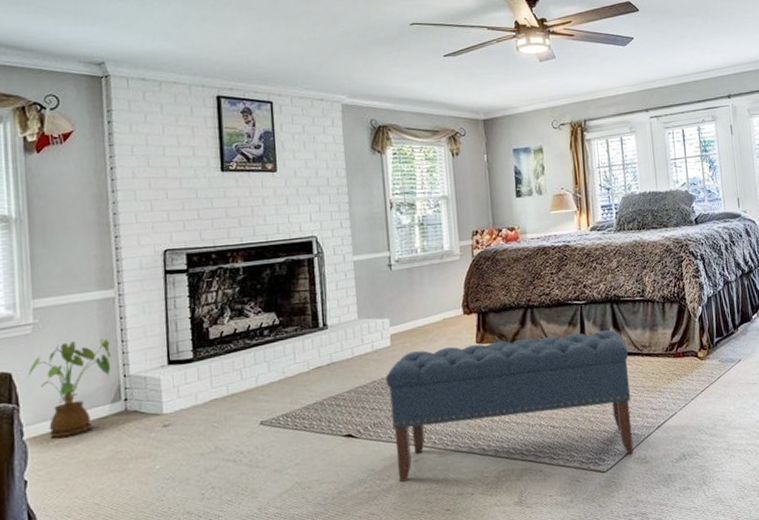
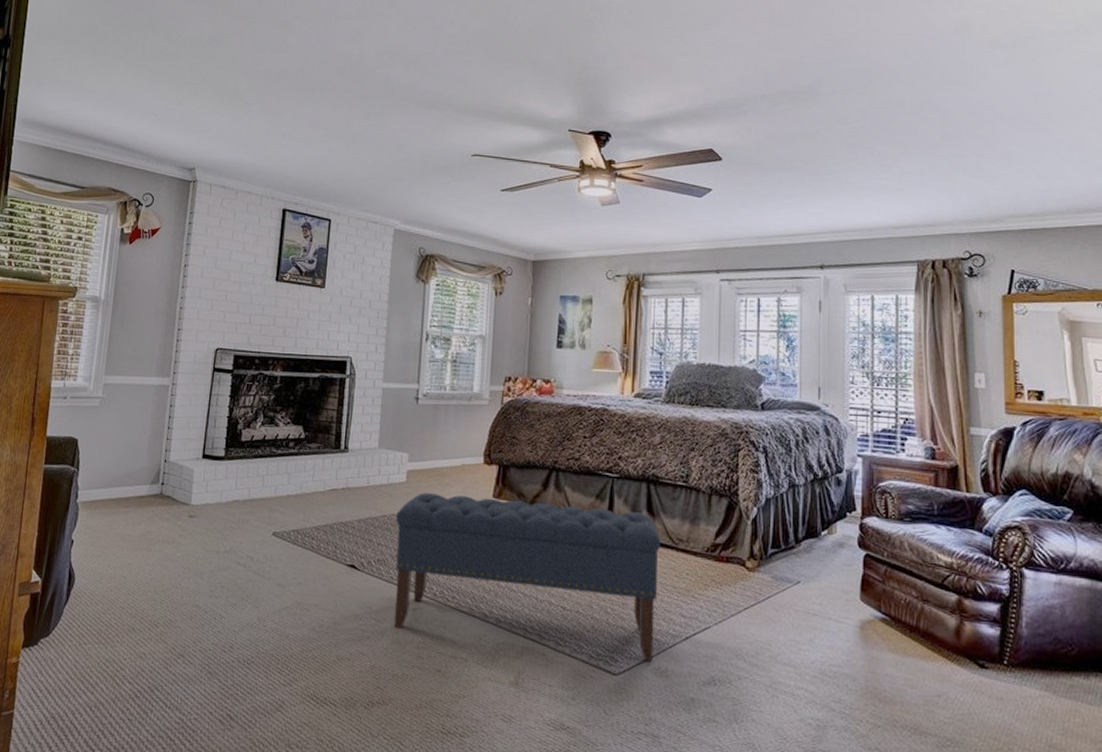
house plant: present [28,338,111,438] -> none [90,419,158,508]

